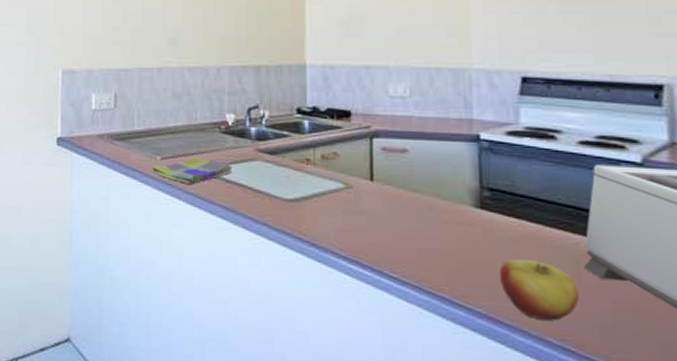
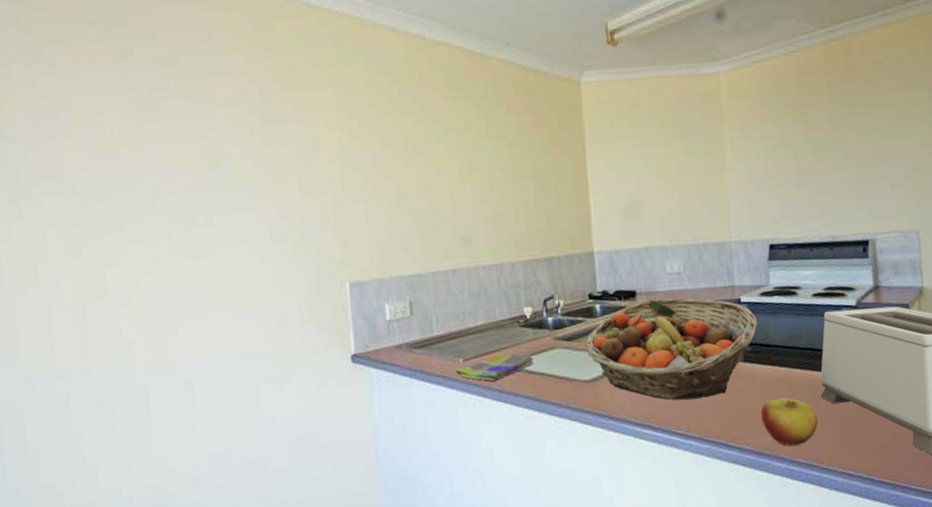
fruit basket: none [289,122,502,242] -> present [585,298,758,401]

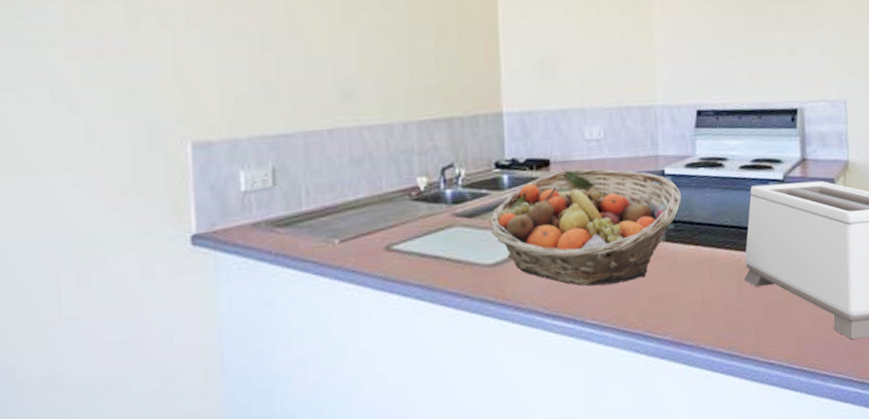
dish towel: present [456,352,534,382] -> none [329,232,428,268]
apple: present [760,398,818,446] -> none [681,281,741,335]

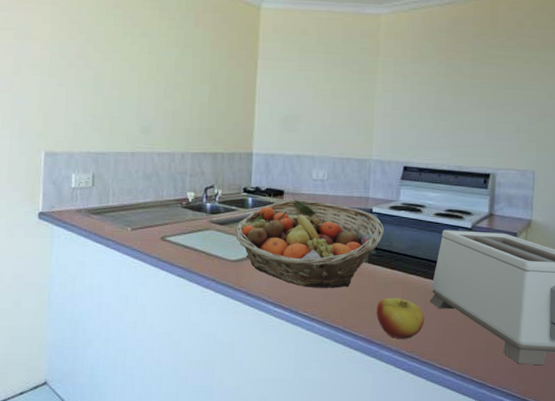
apple: none [681,281,741,335] -> present [376,298,425,339]

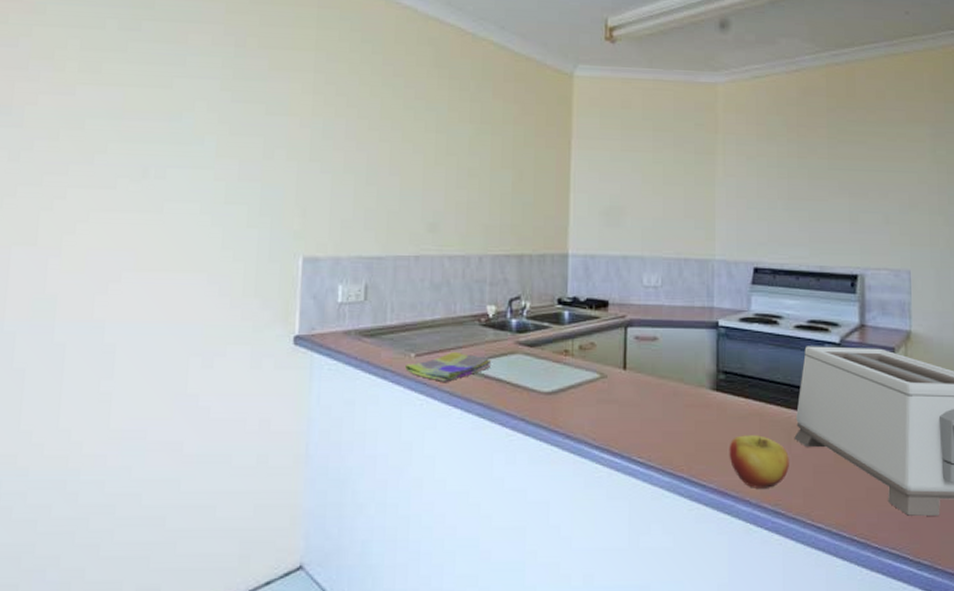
dish towel: none [124,227,191,251] -> present [405,351,492,383]
fruit basket: present [235,200,385,288] -> none [548,312,735,425]

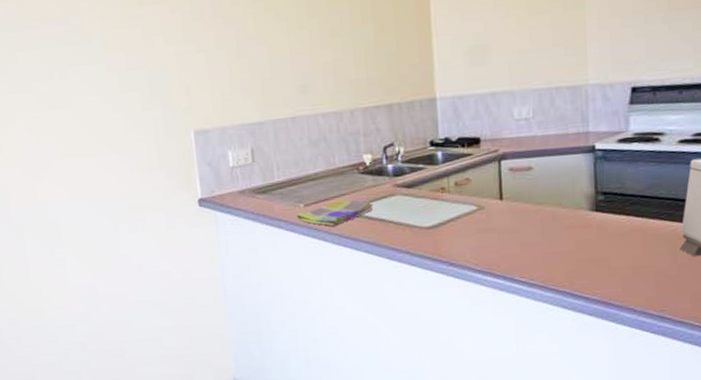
apple: present [729,435,789,488] -> none [611,249,675,297]

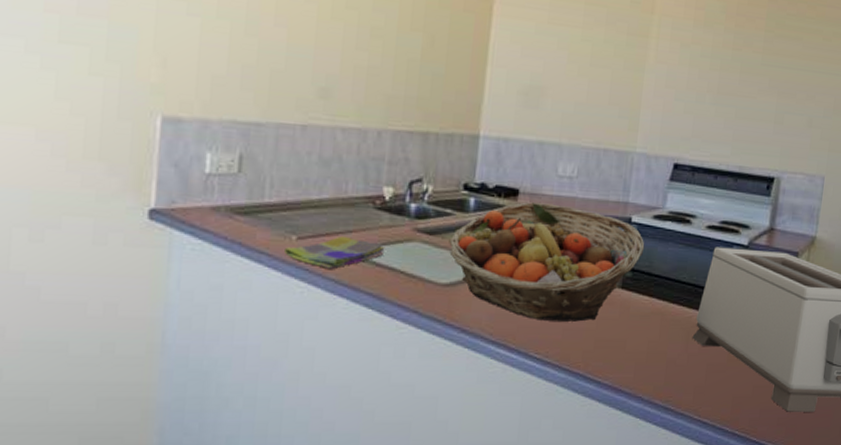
fruit basket: none [425,145,614,249] -> present [449,202,645,322]

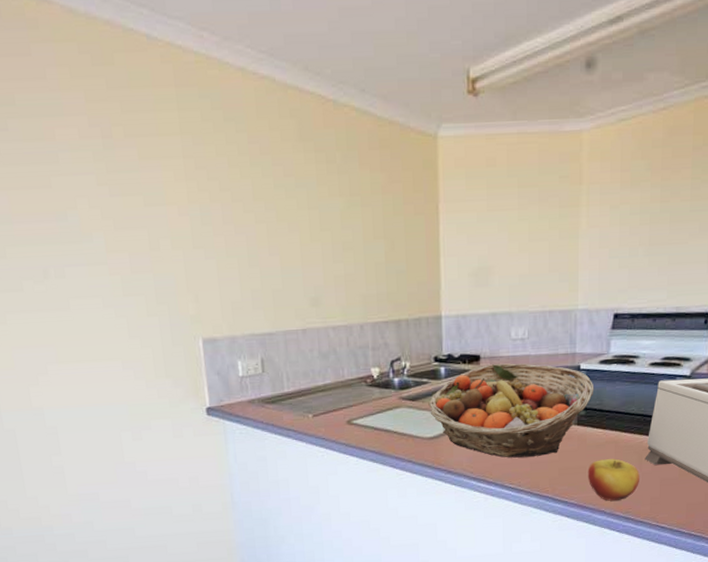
dish towel: present [285,235,385,270] -> none [305,410,380,437]
apple: none [627,333,685,385] -> present [587,459,640,501]

